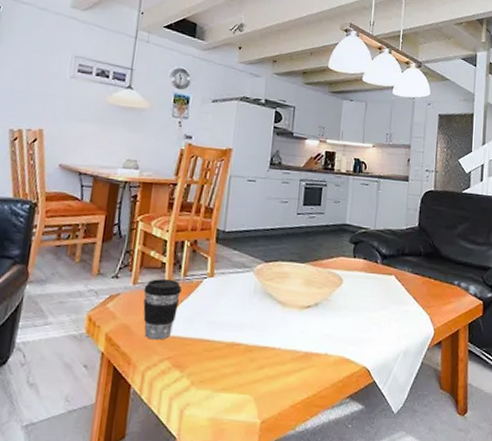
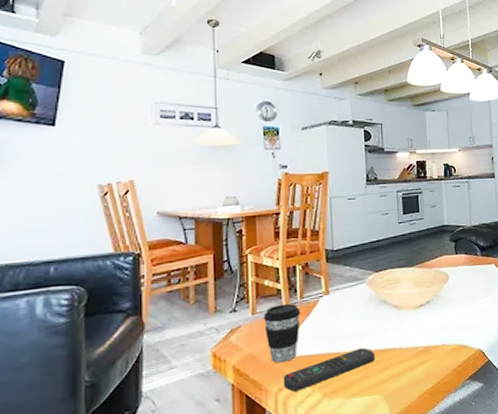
remote control: none [152,340,252,373] -> present [283,348,375,392]

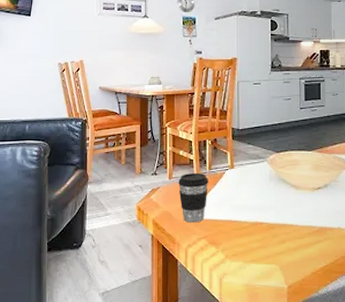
remote control: present [283,348,375,392] -> none [192,220,273,249]

